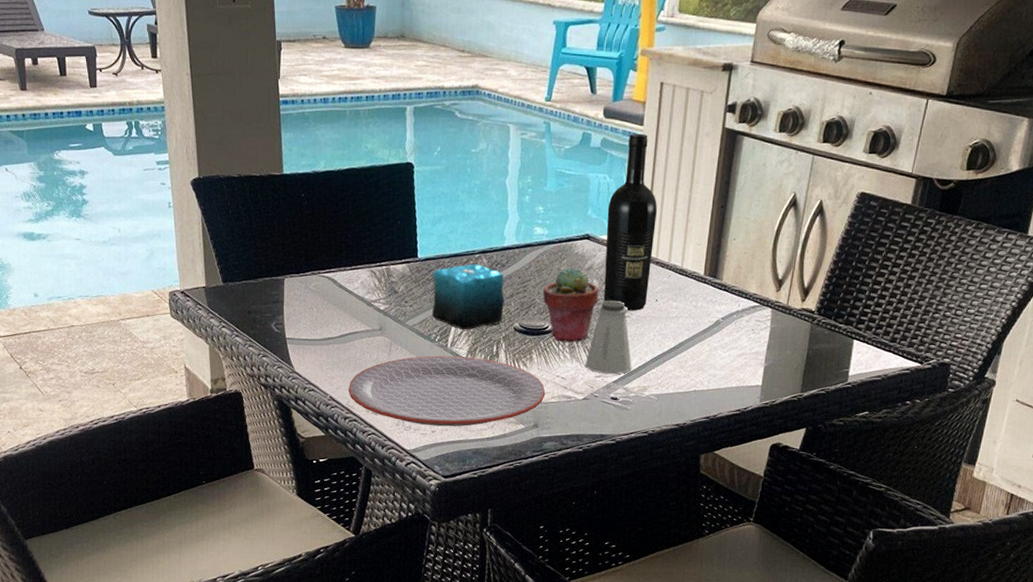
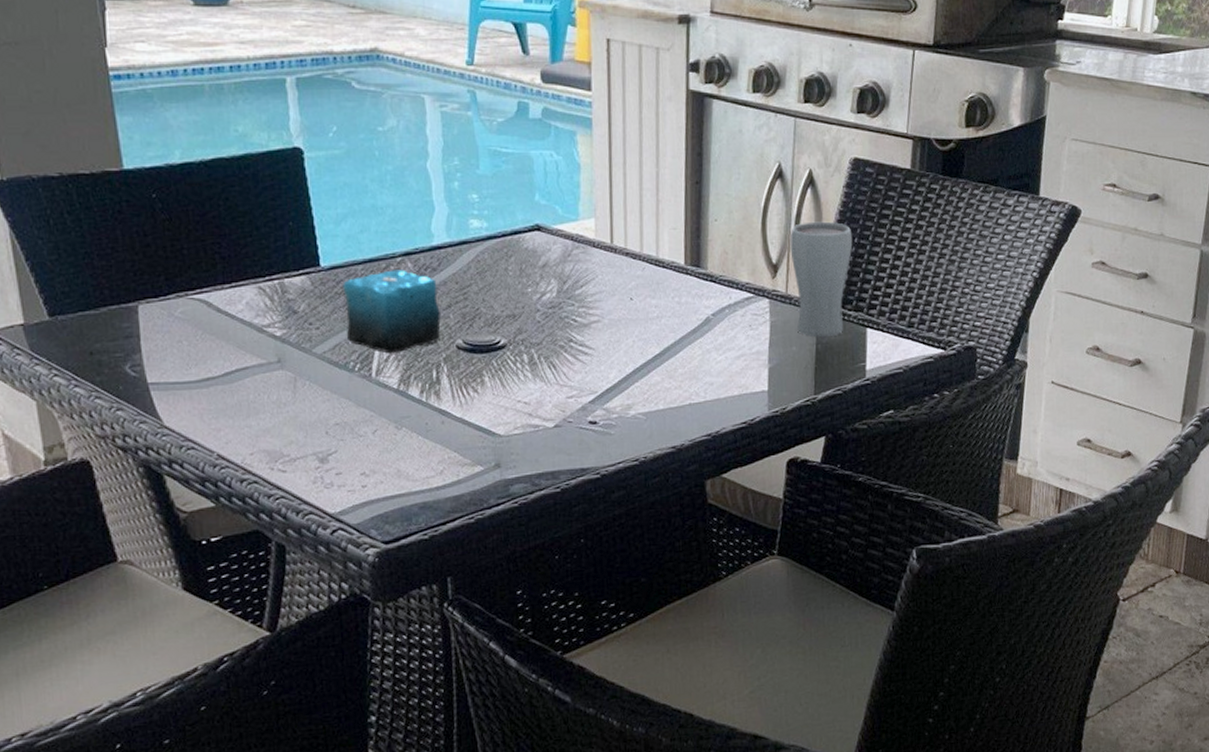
plate: present [348,355,546,427] -> none [242,387,506,480]
potted succulent: present [542,267,599,343] -> none [488,265,560,359]
saltshaker: present [585,300,632,375] -> none [551,302,610,394]
wine bottle: present [603,133,658,311] -> none [559,100,621,315]
drinking glass: none [793,245,851,345] -> present [789,221,853,338]

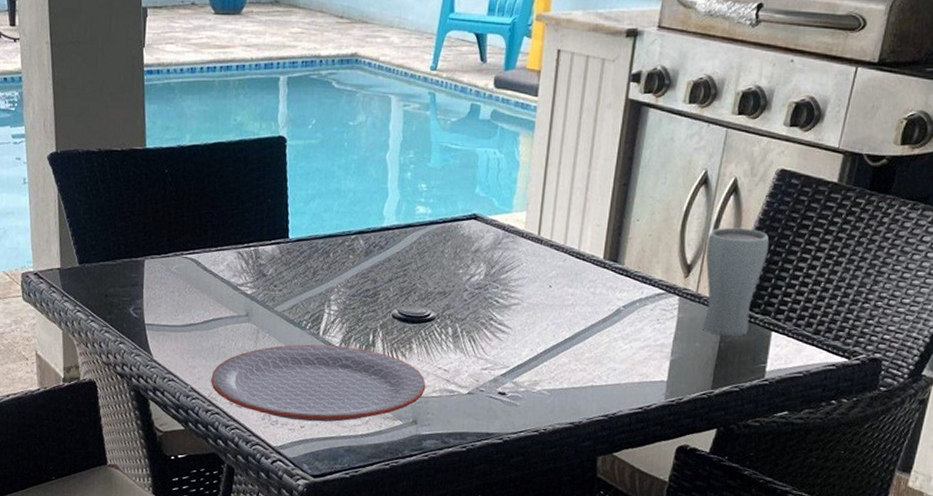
plate: none [242,387,506,480] -> present [211,344,426,422]
candle: present [342,255,441,354] -> none [302,233,383,317]

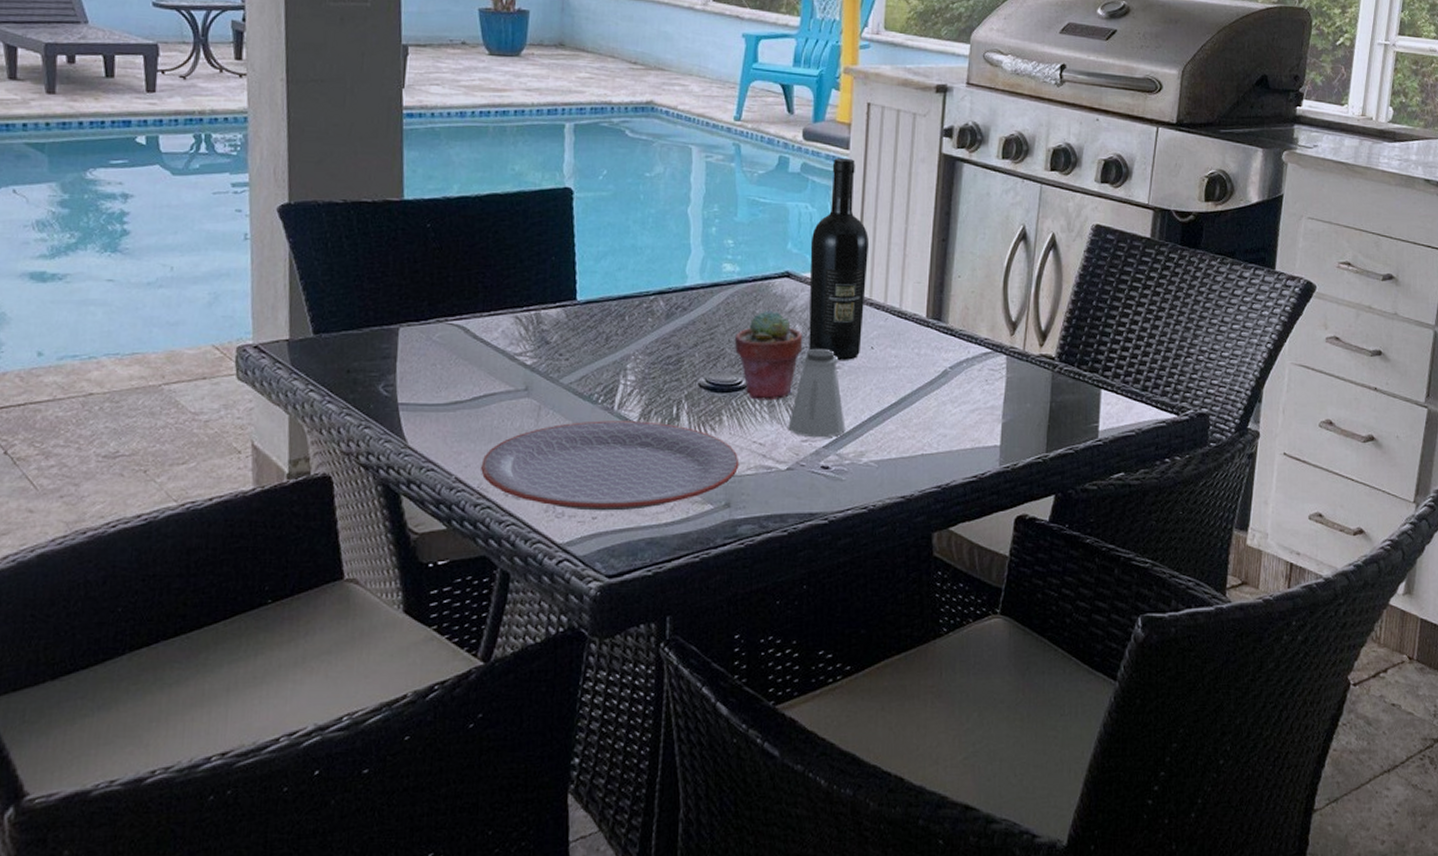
potted succulent: none [424,249,486,332] -> present [734,309,803,401]
saltshaker: none [470,285,522,367] -> present [788,348,846,438]
wine bottle: none [491,104,553,298] -> present [808,157,870,361]
drinking glass: present [703,227,770,337] -> none [1030,283,1091,396]

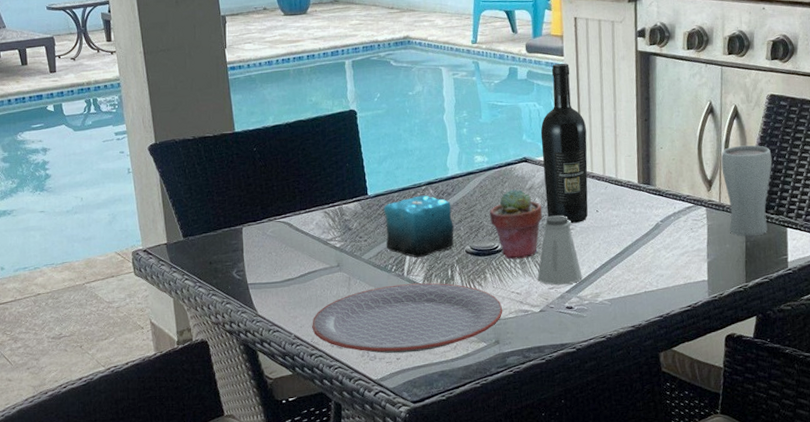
candle: none [593,293,686,388] -> present [383,184,454,258]
drinking glass: none [1030,283,1091,396] -> present [721,145,773,237]

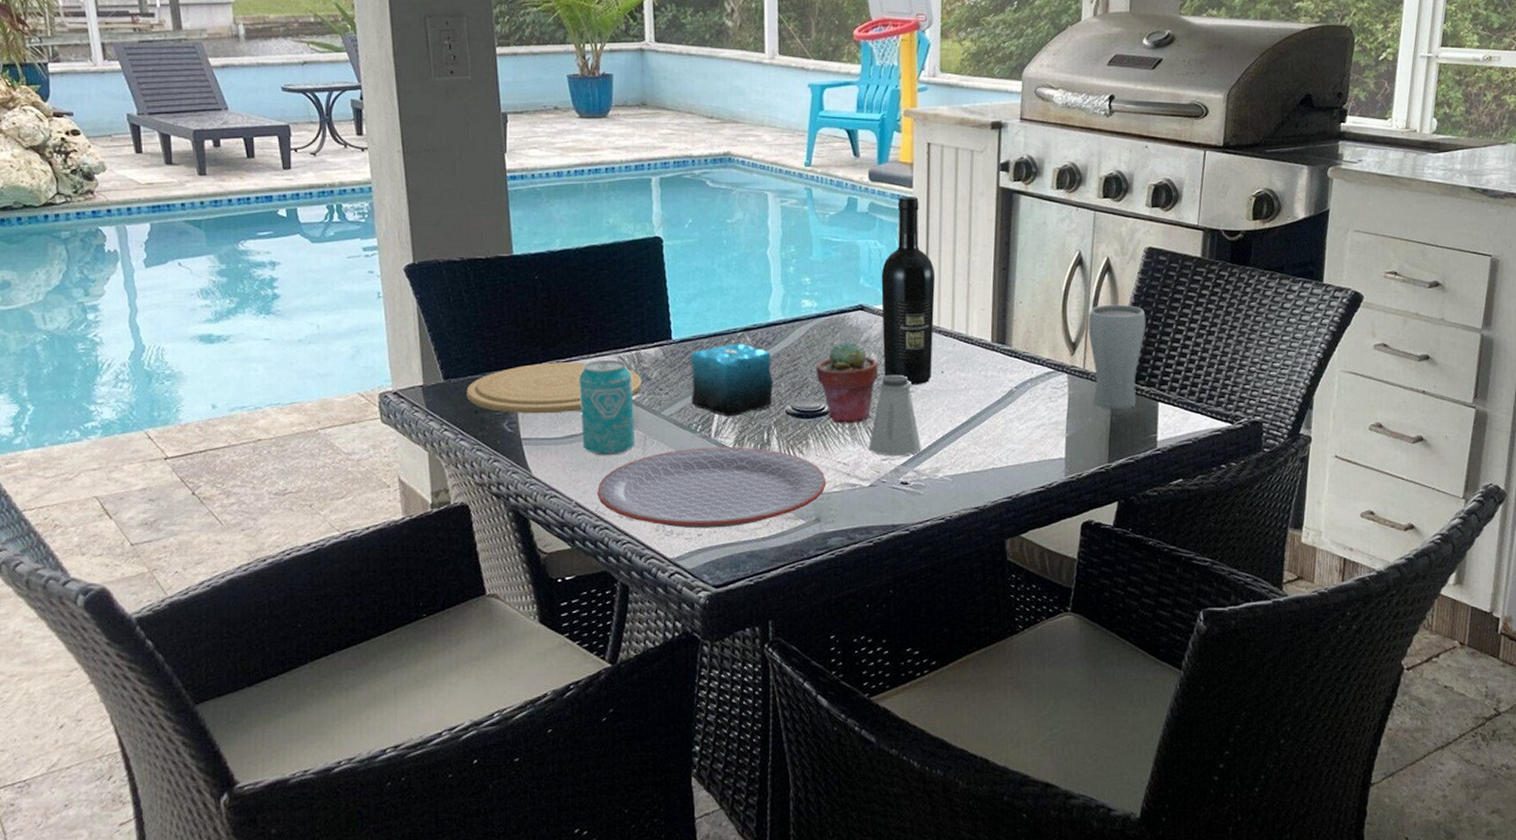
plate: none [202,217,345,263] -> present [466,362,642,414]
beverage can: none [293,215,342,296] -> present [579,360,636,456]

